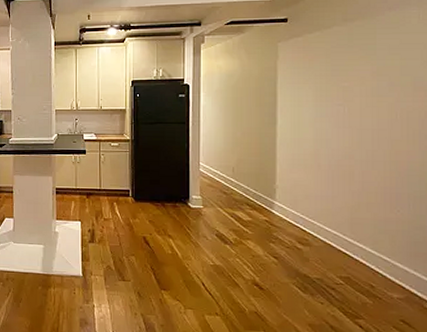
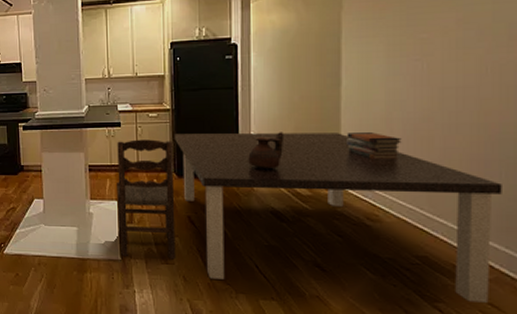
dining chair: none [80,166,132,277] -> present [117,139,176,260]
dining table: none [133,162,411,320] -> present [175,133,502,303]
ceramic jug: none [197,163,229,197] -> present [248,132,284,170]
book stack: none [281,166,327,190] -> present [346,132,402,159]

